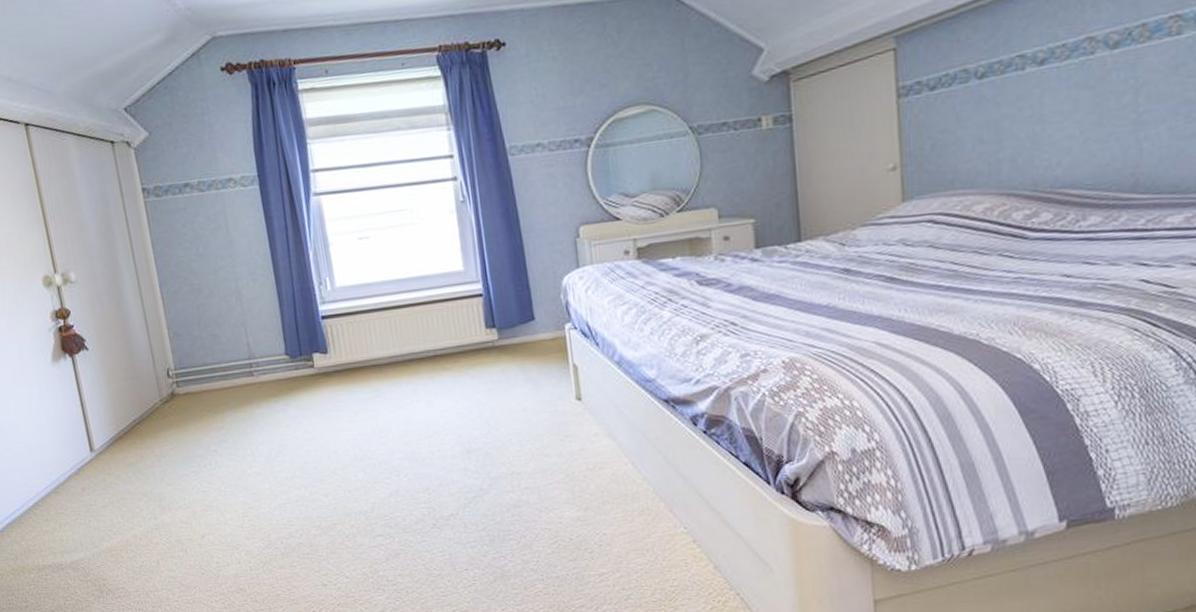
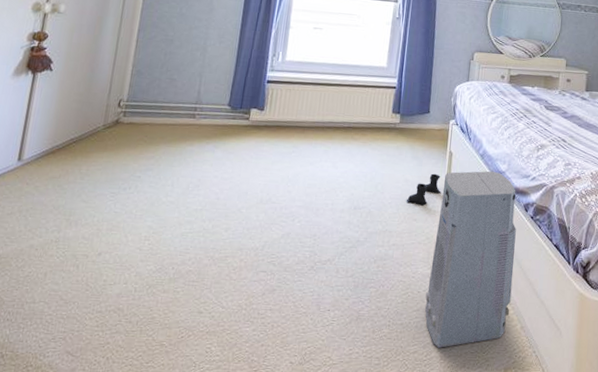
boots: none [530,395,573,437] -> present [407,173,441,206]
air purifier: none [573,380,696,600] -> present [425,171,516,348]

